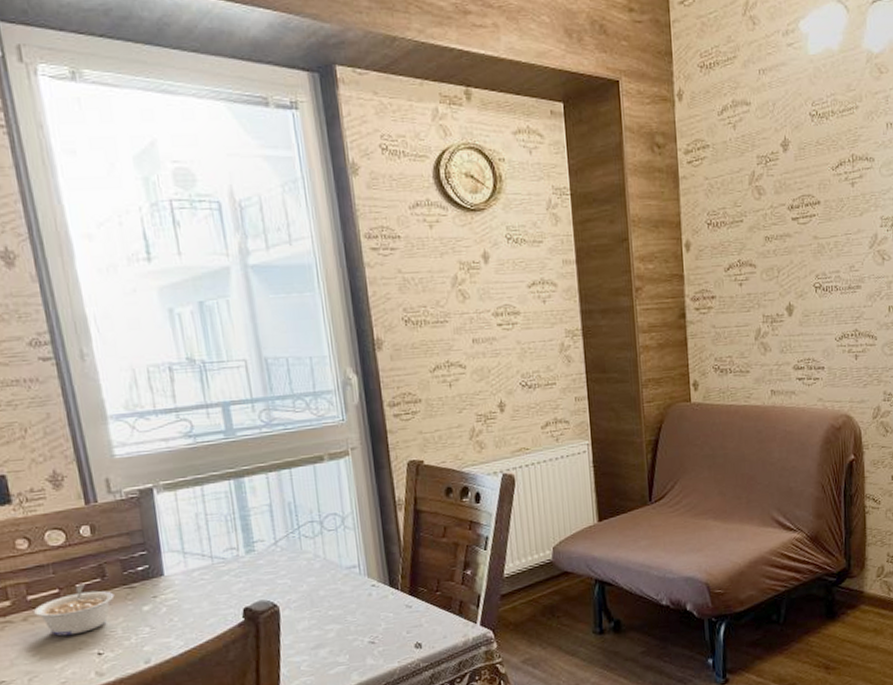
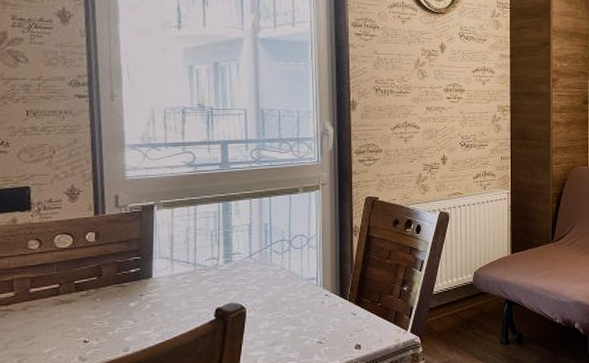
legume: present [34,584,115,636] -> none [34,281,107,325]

